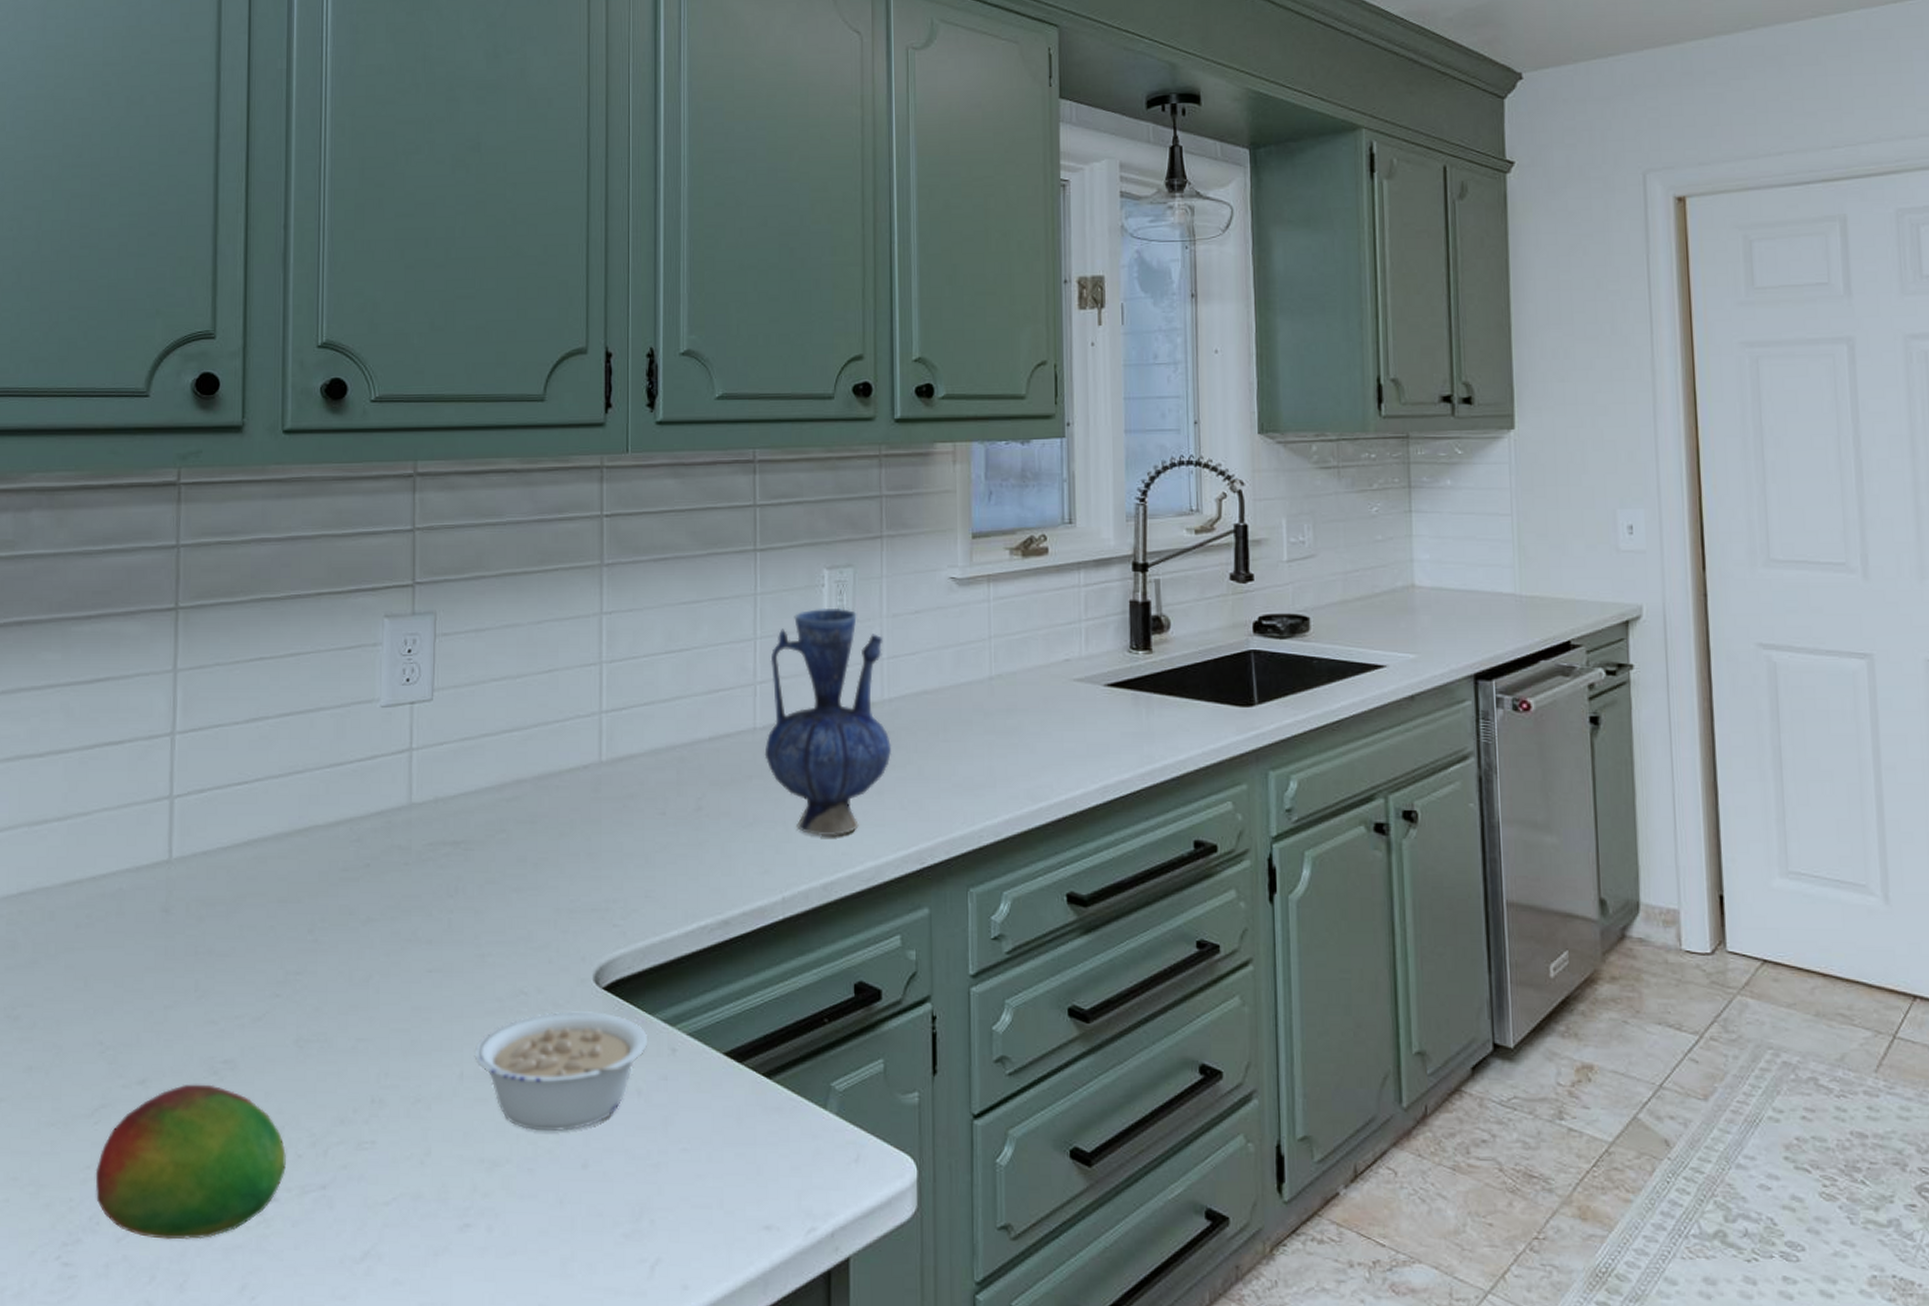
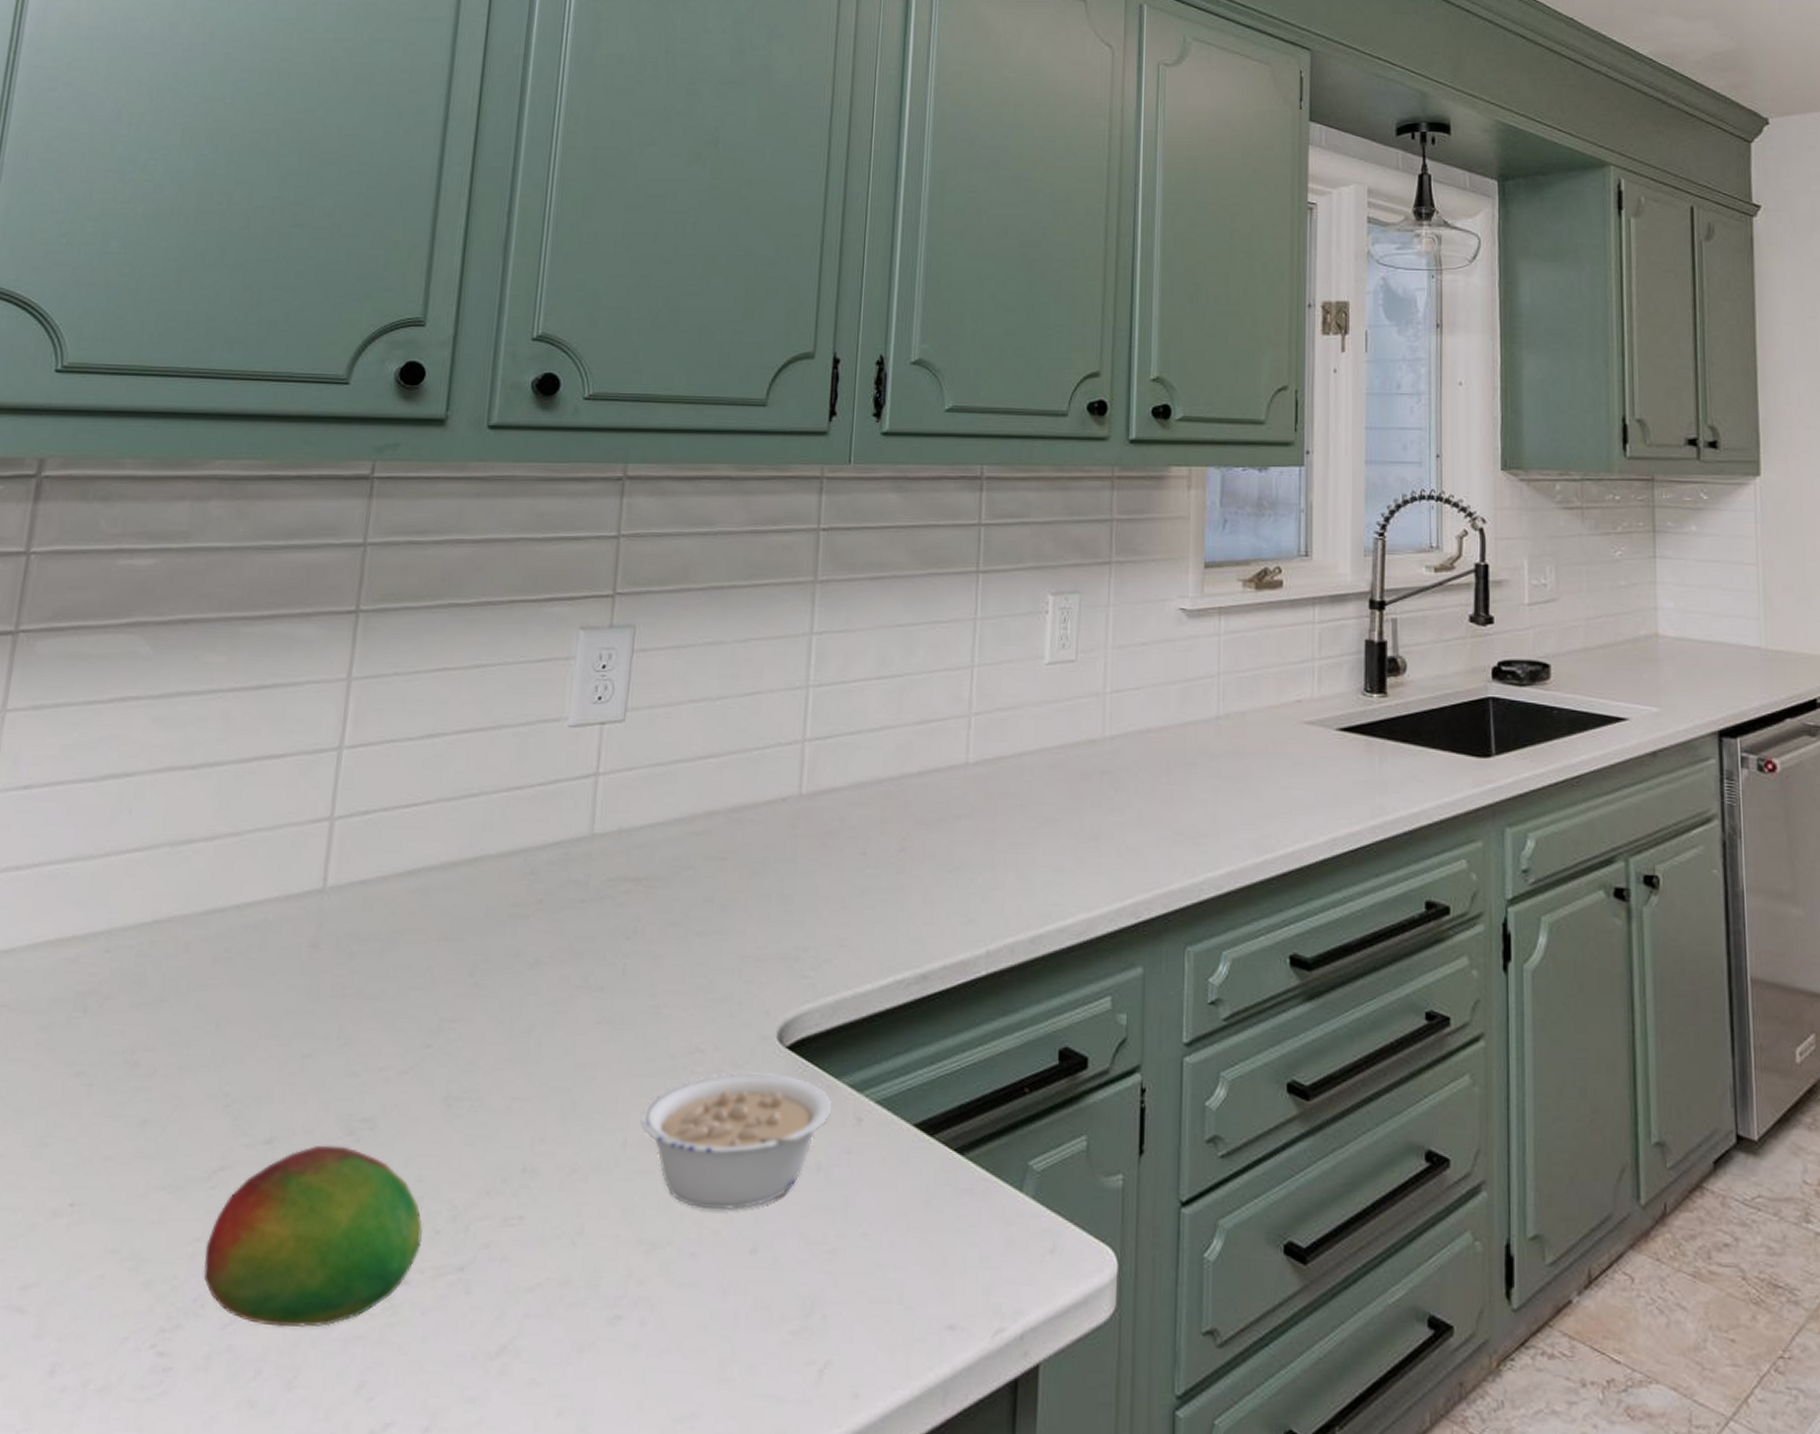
vase: present [764,607,891,837] -> none [975,636,1110,884]

